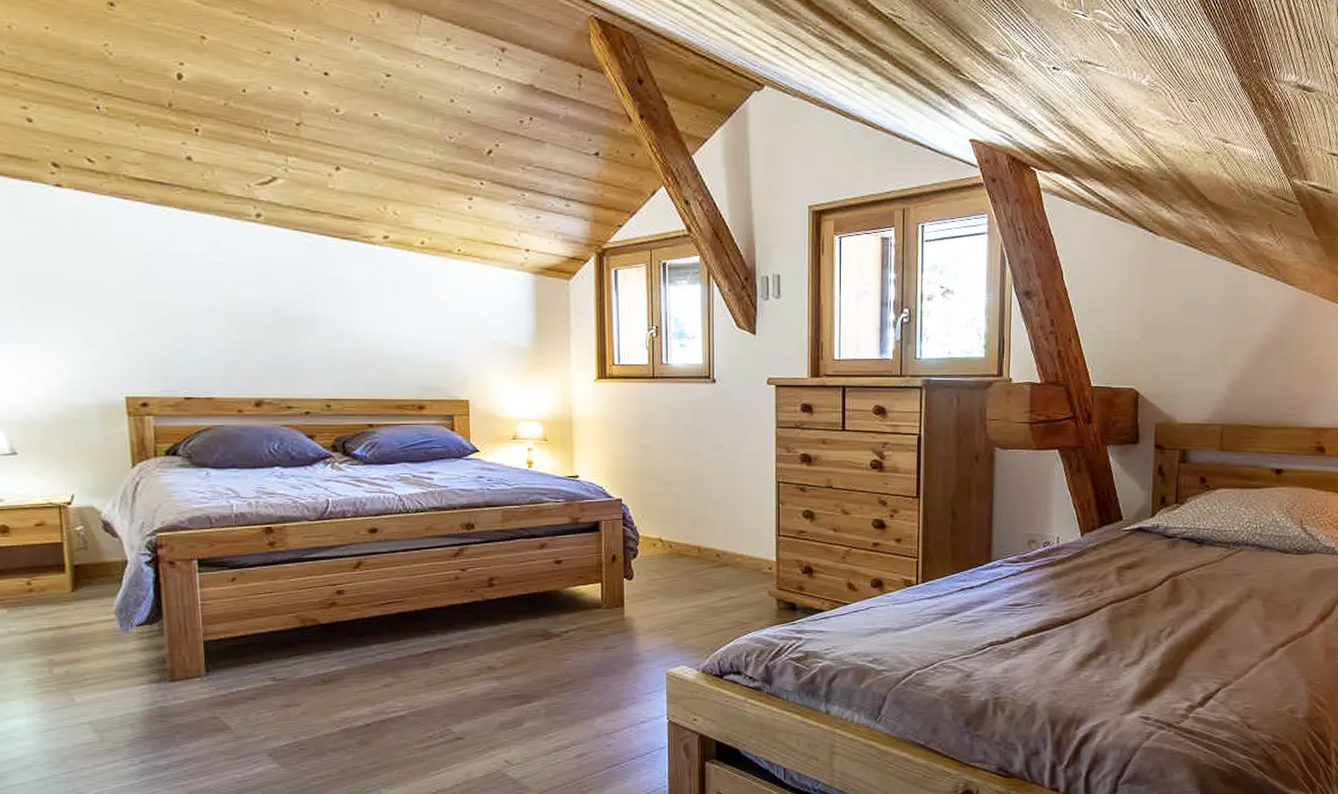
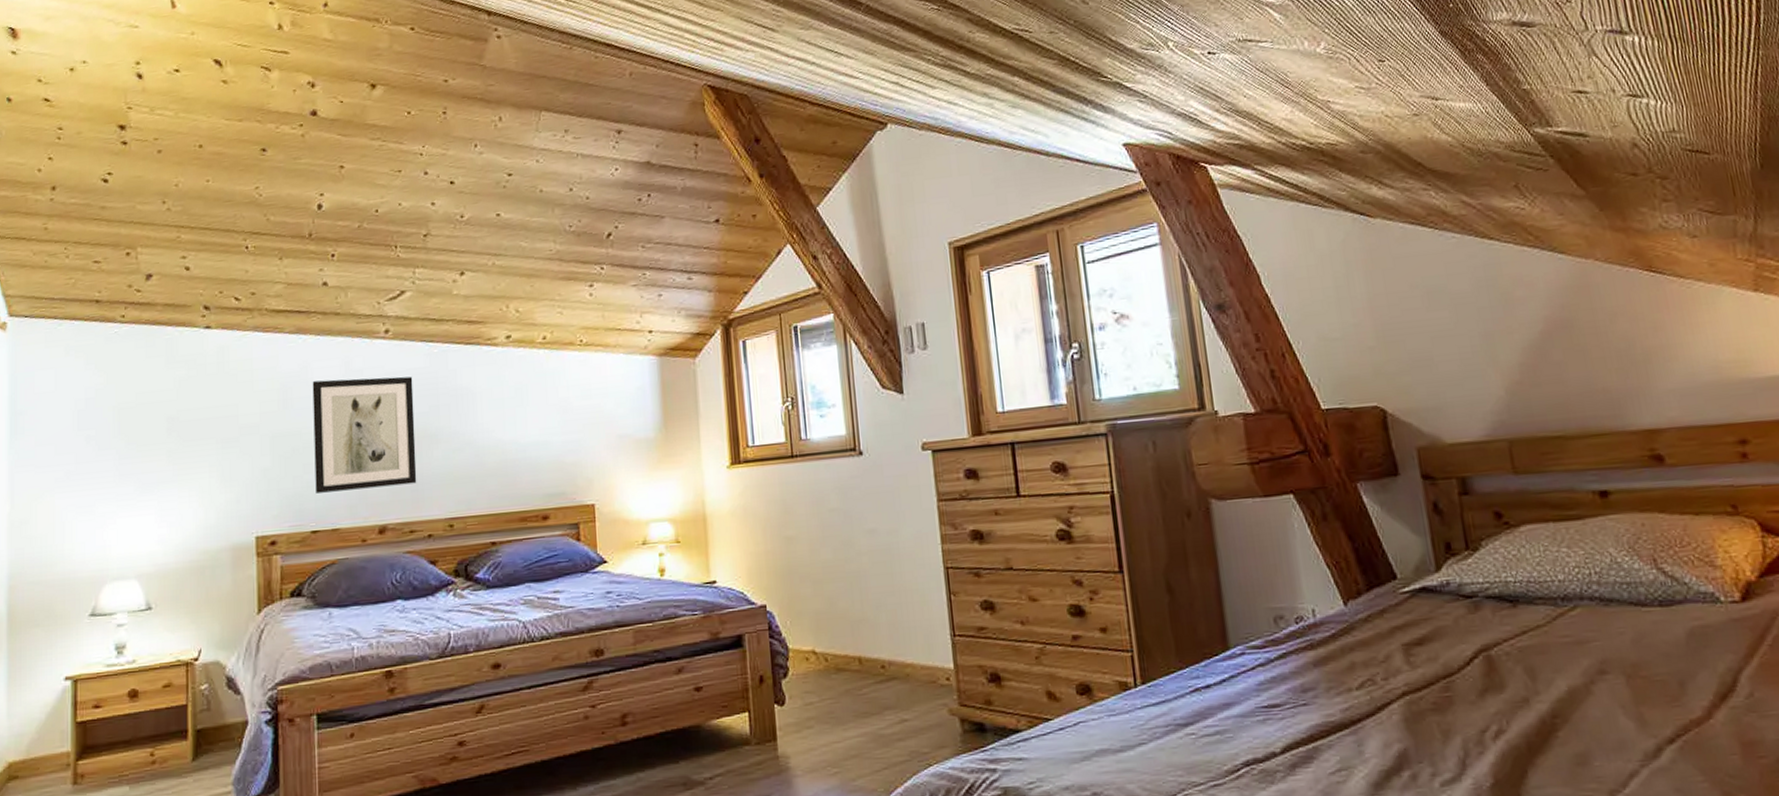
wall art: none [179,255,293,364] -> present [312,376,417,493]

